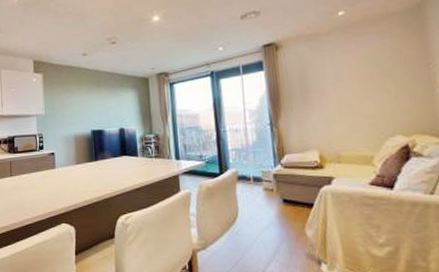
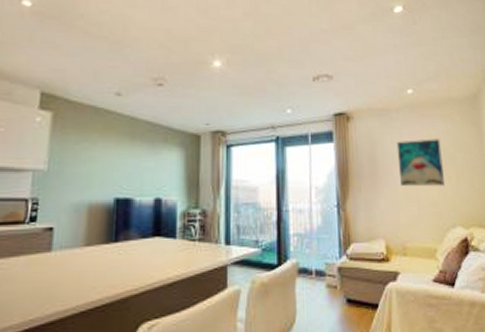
wall art: none [327,55,382,102] -> present [396,139,445,187]

